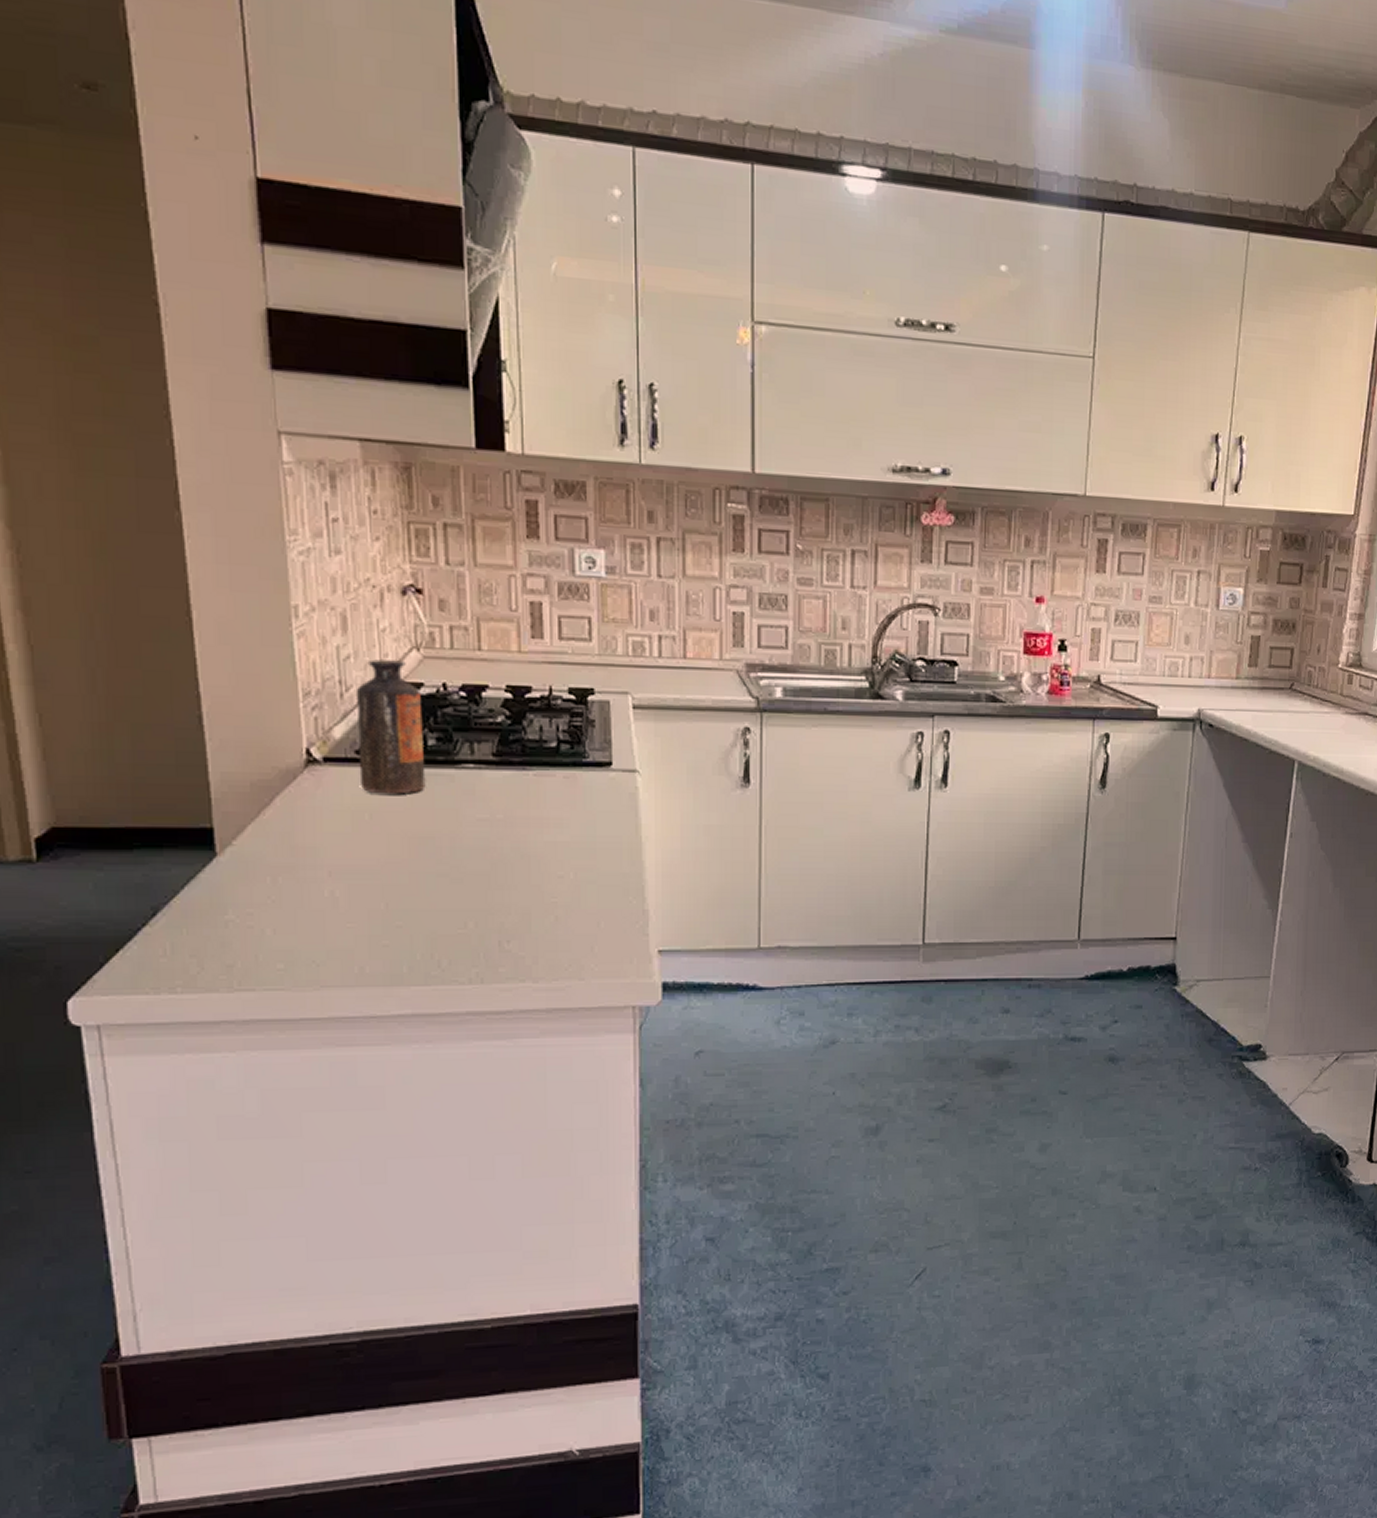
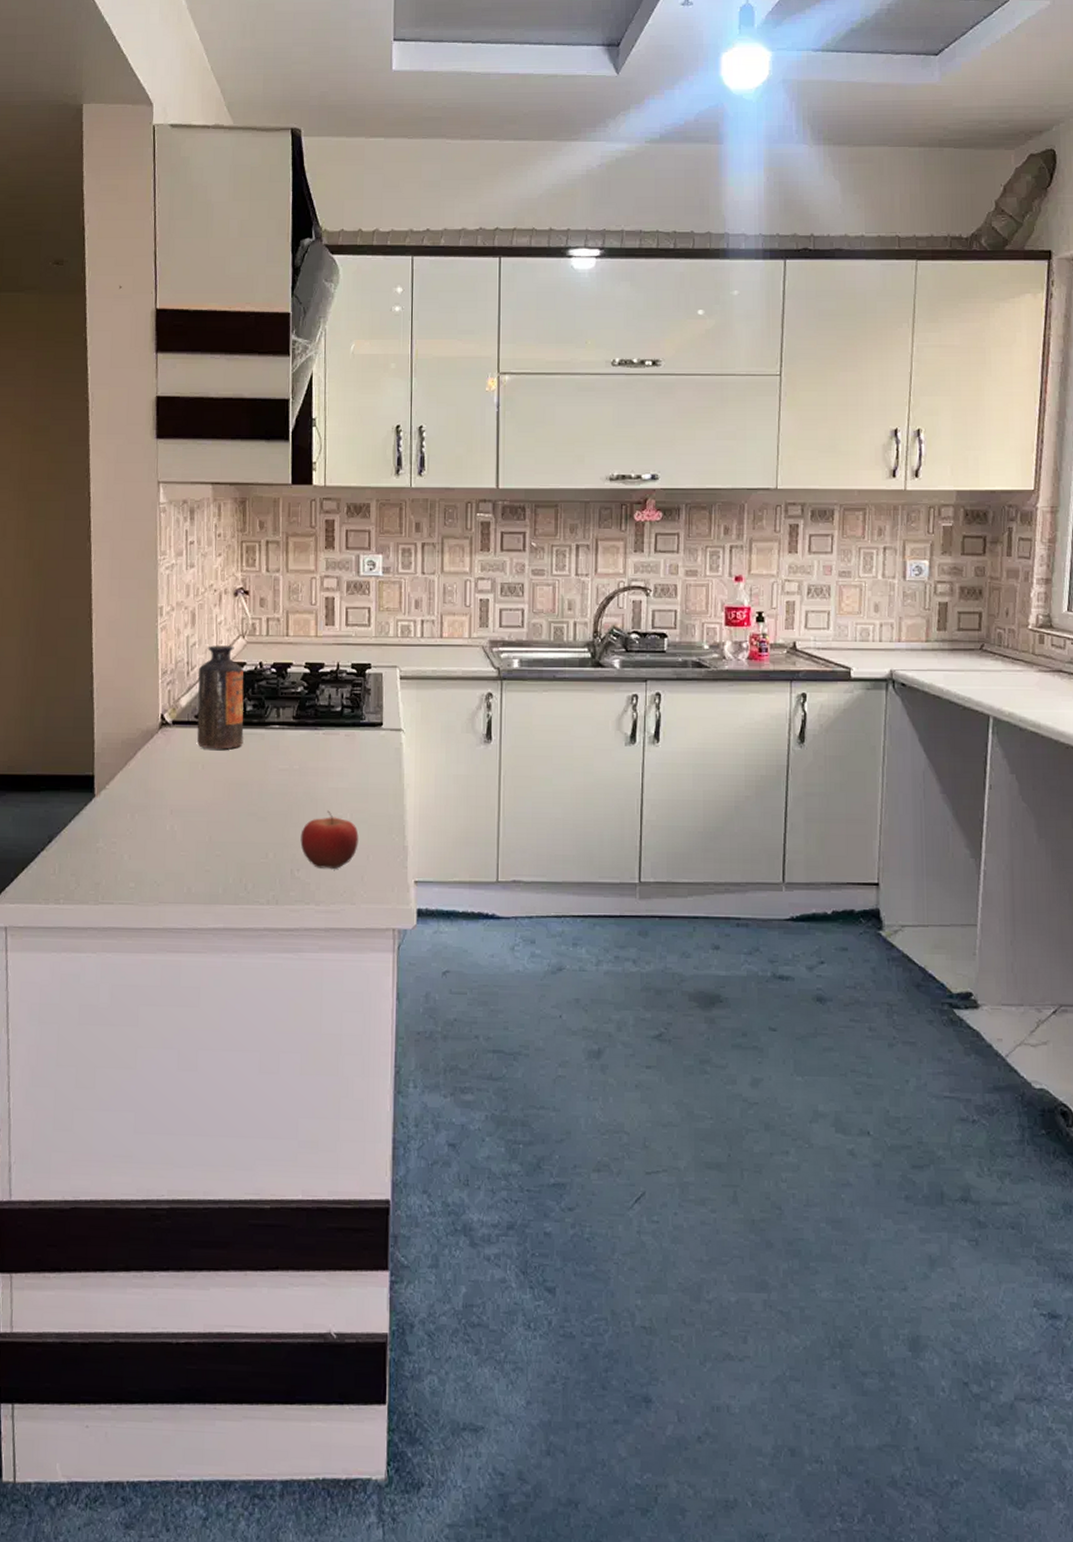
fruit: none [509,869,586,939] -> present [300,810,359,869]

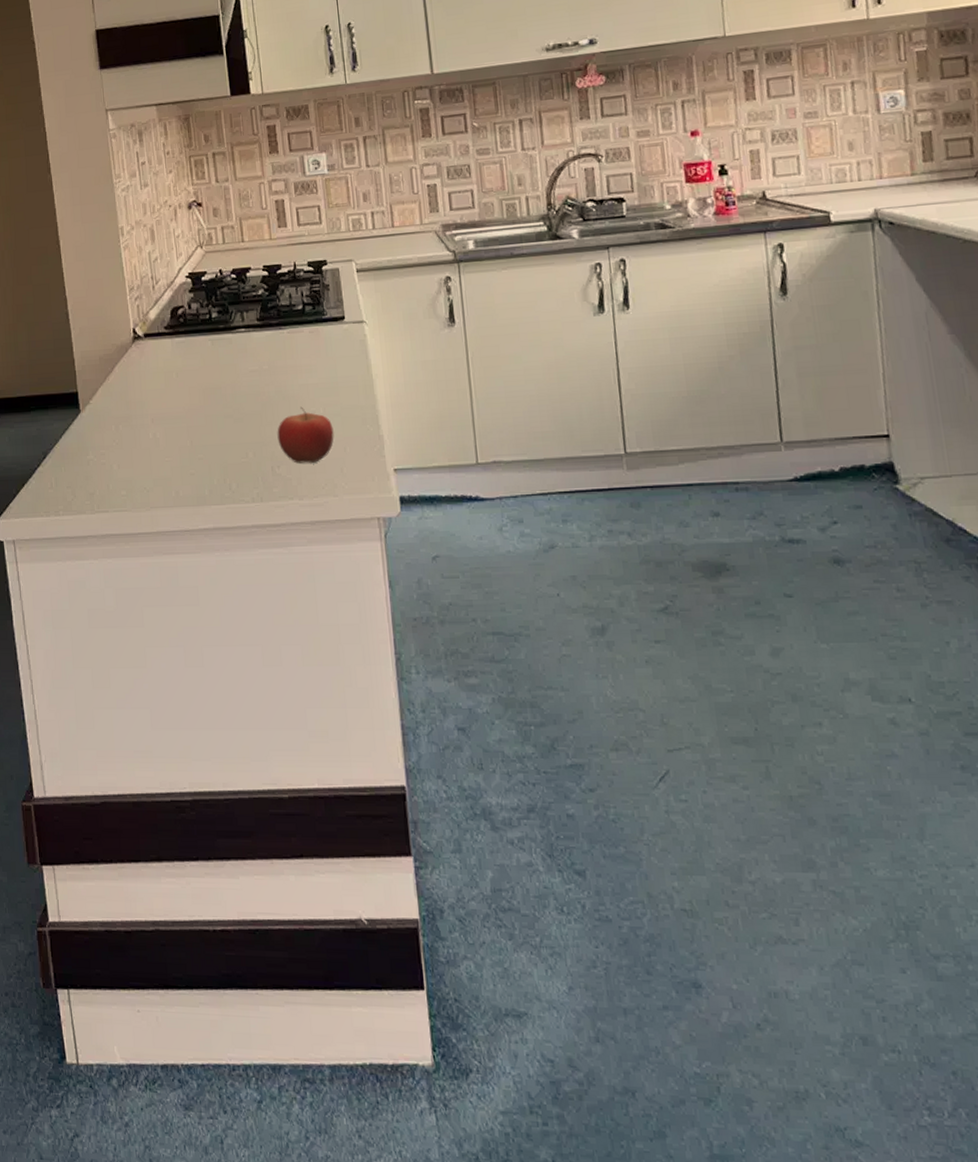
bottle: present [197,645,244,750] -> none [162,257,213,358]

